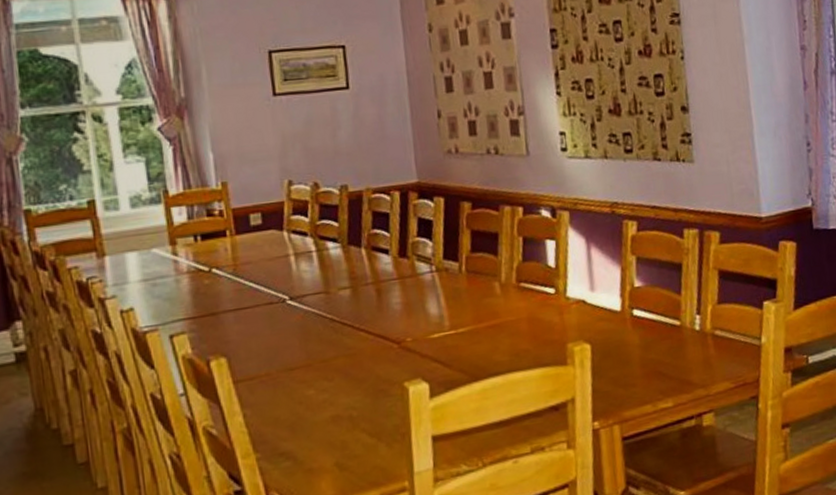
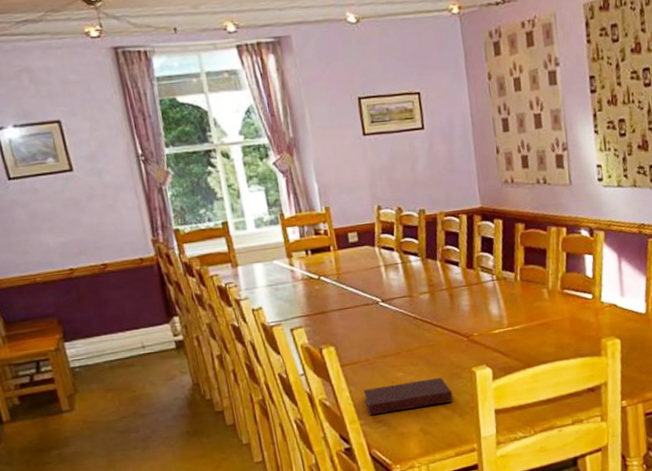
notebook: none [261,395,379,446] -> present [363,377,454,415]

